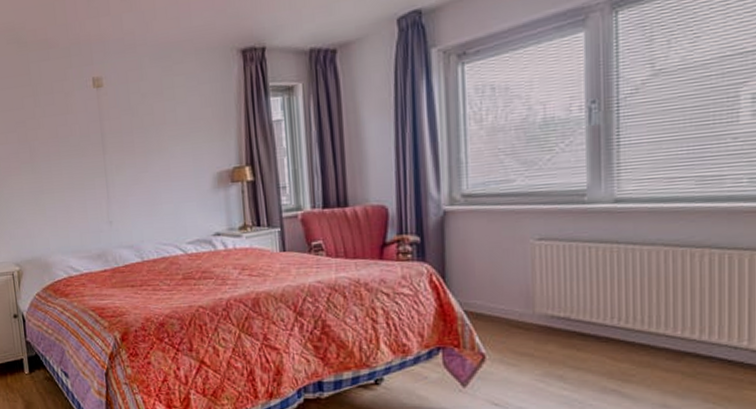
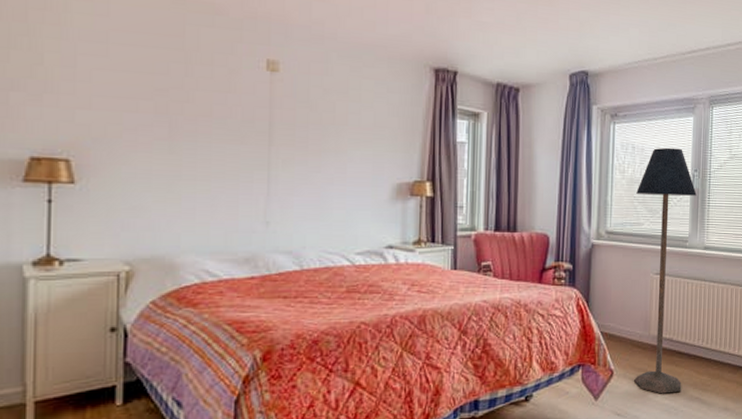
floor lamp: none [501,77,597,383] -> present [634,147,697,394]

